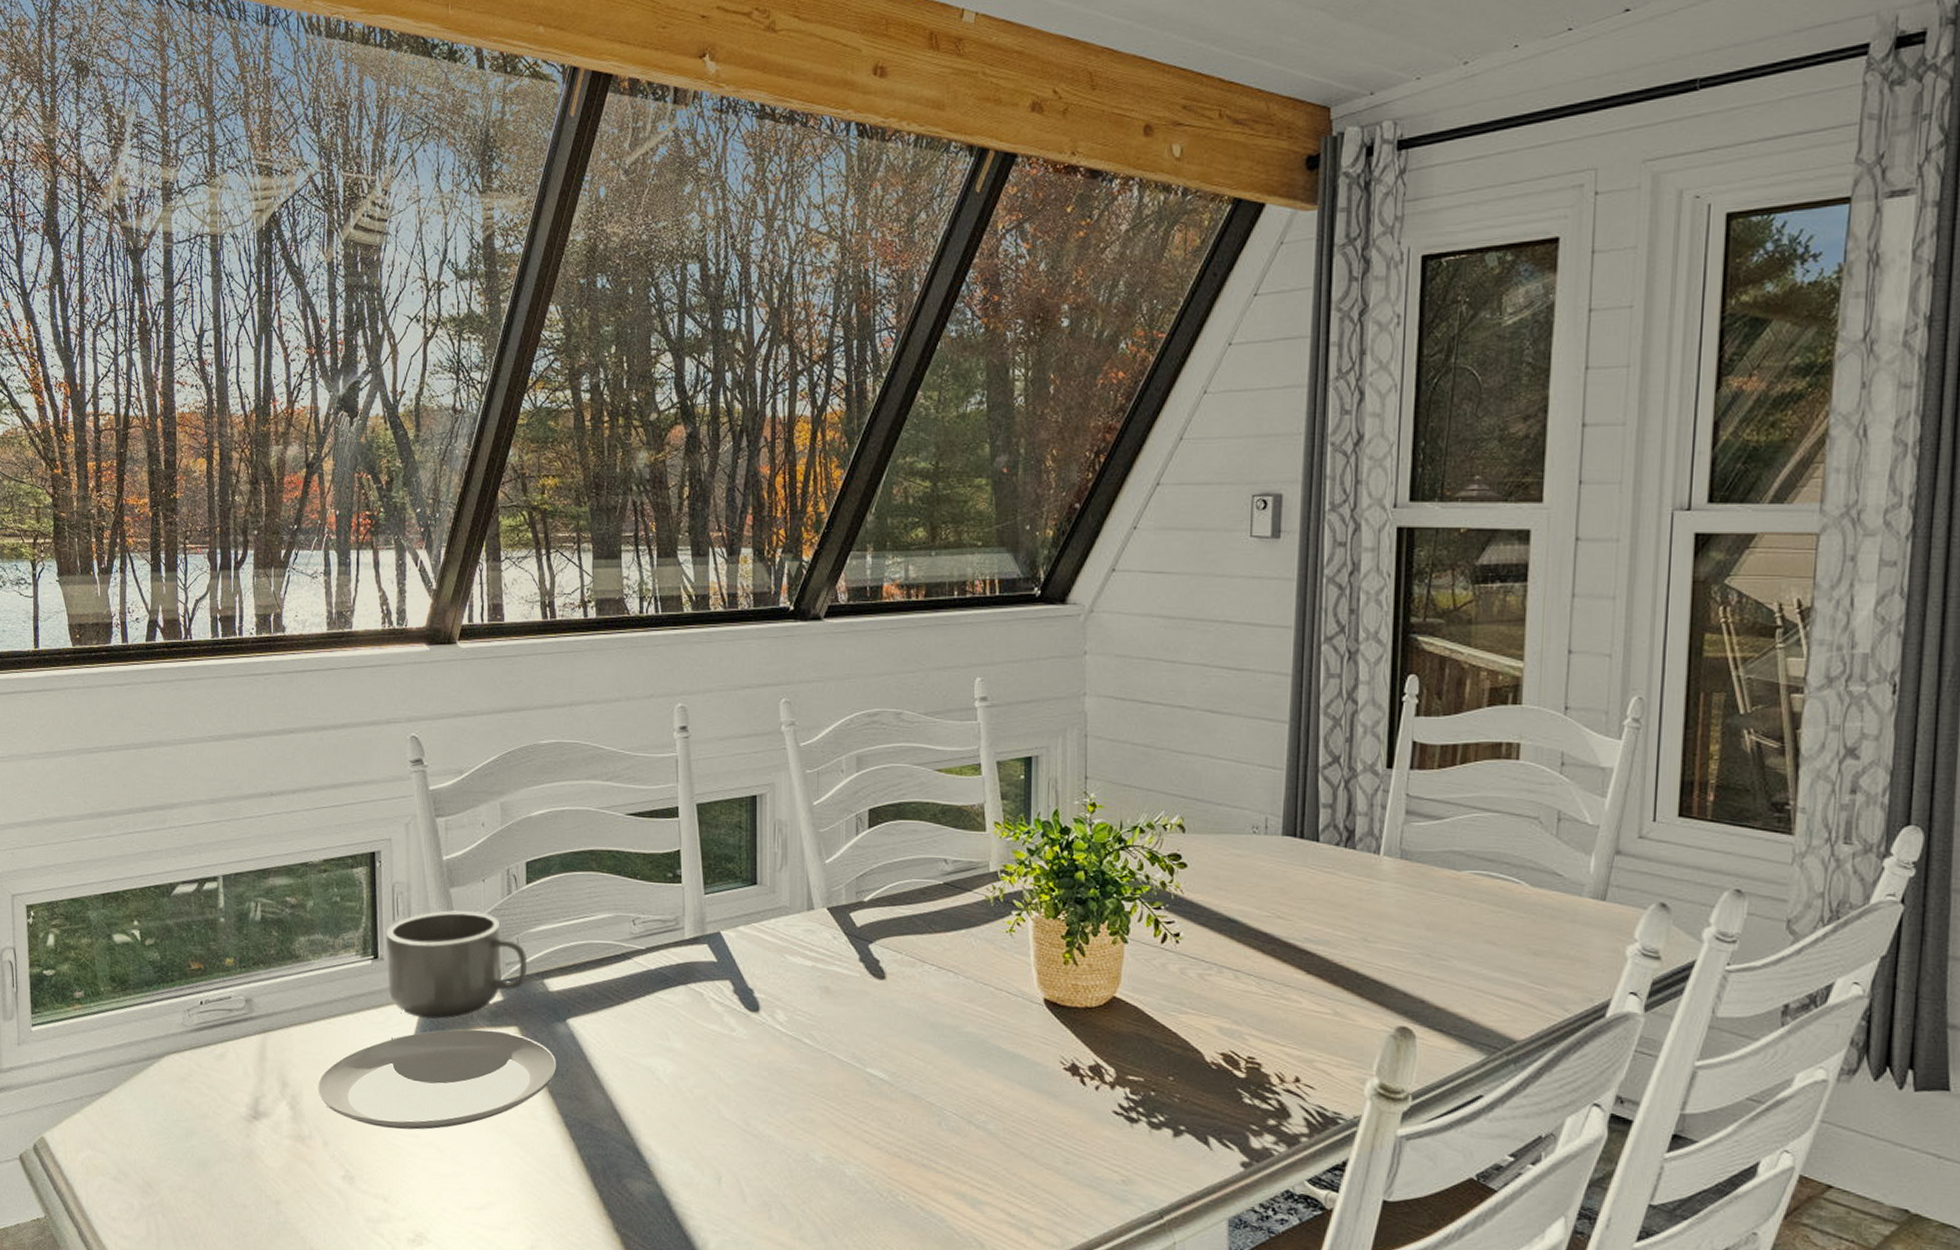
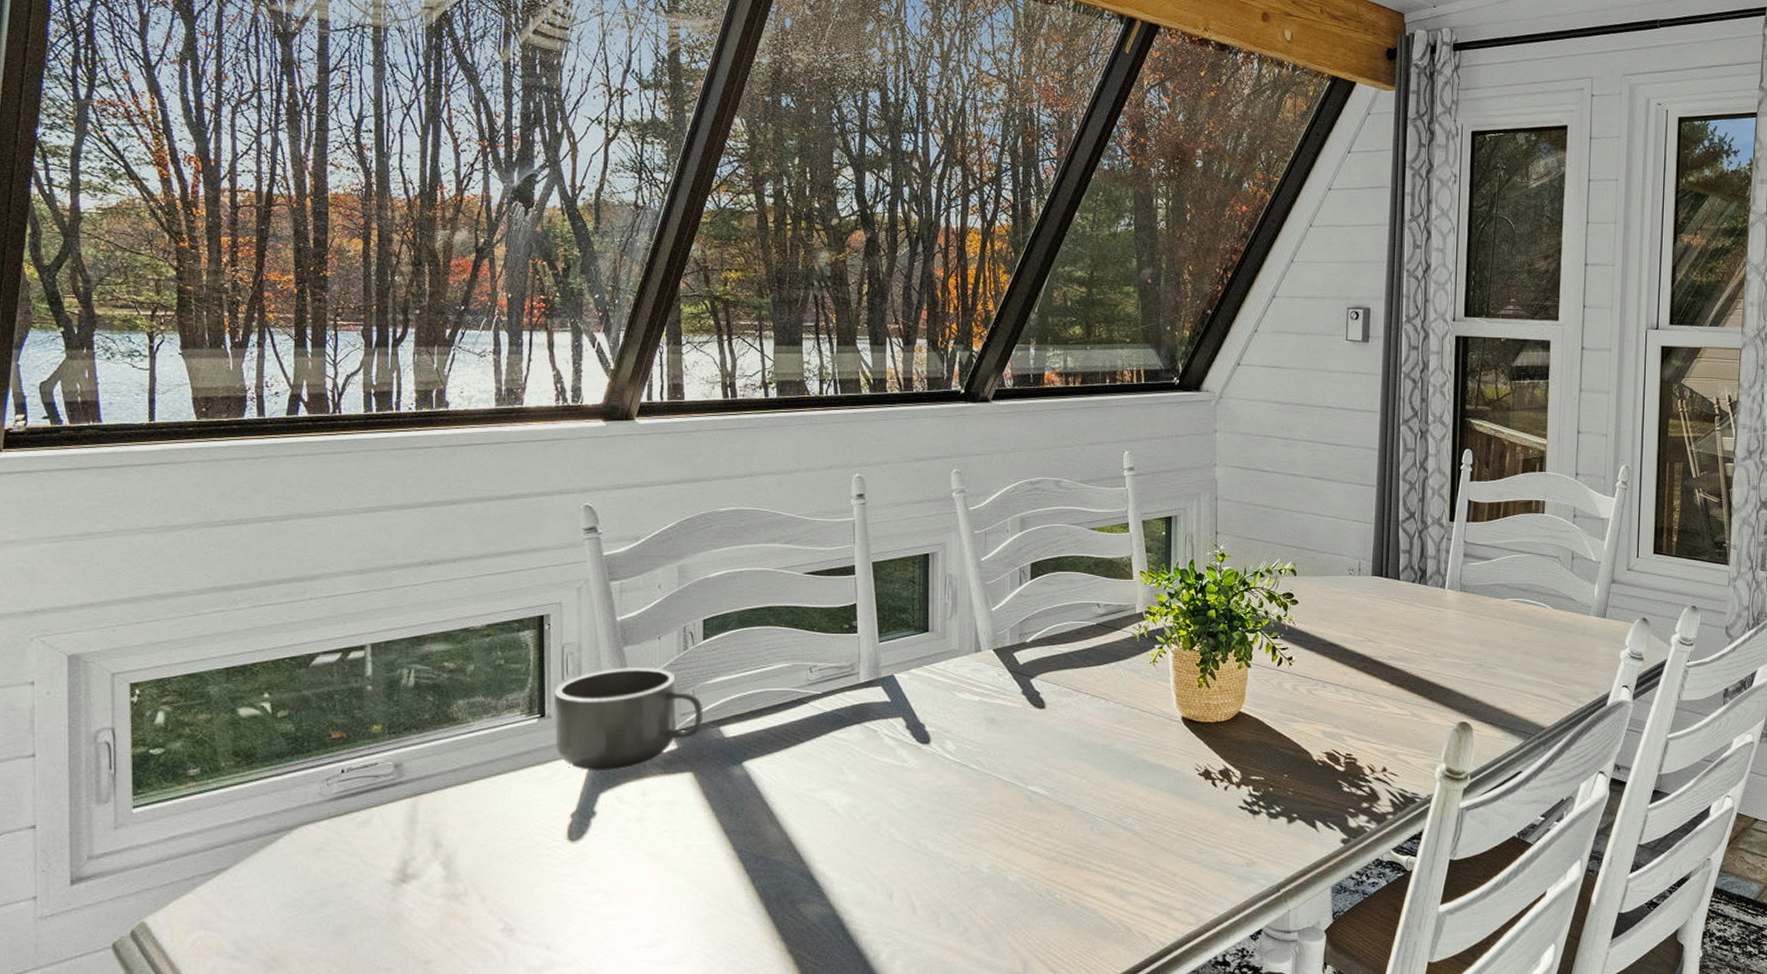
plate: present [317,1029,557,1130] -> none [475,777,732,878]

